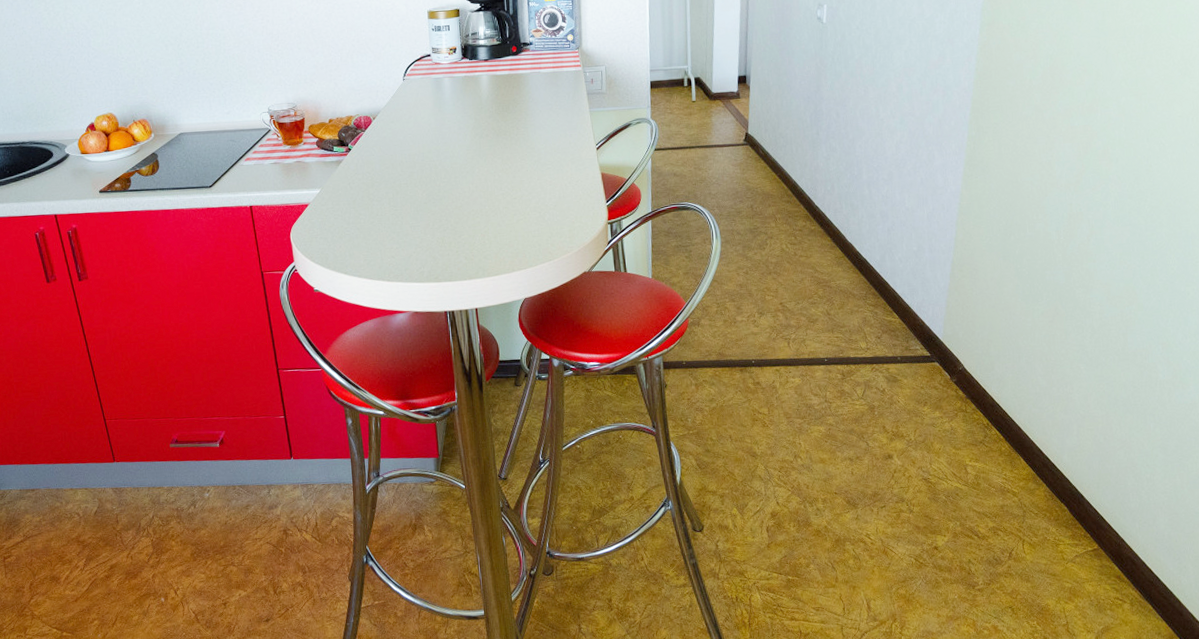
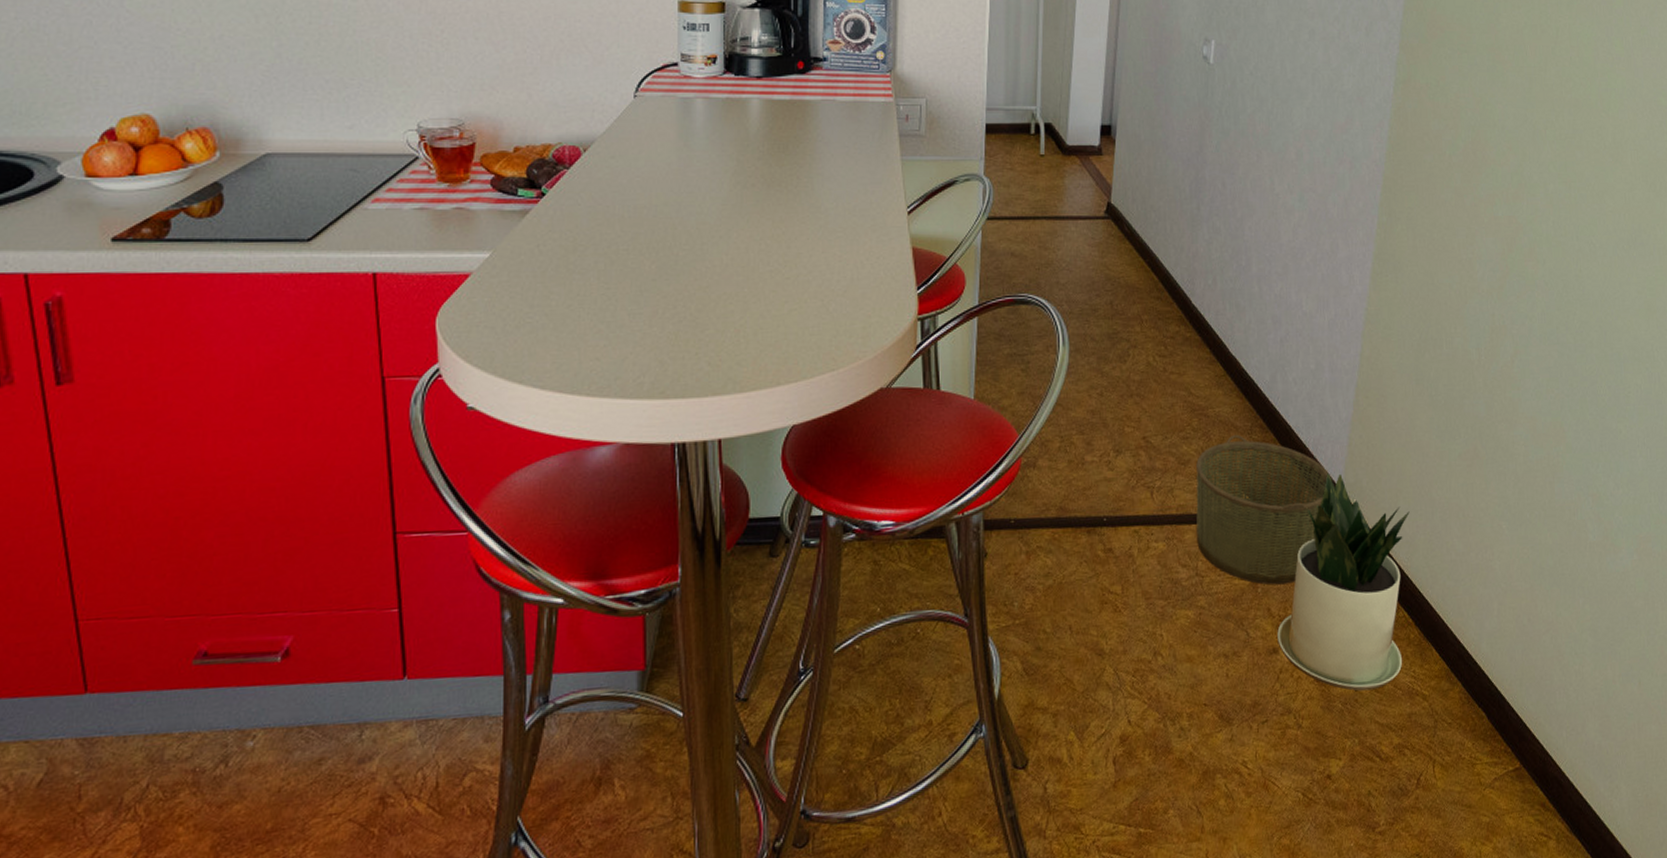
basket: none [823,300,933,410] -> present [1196,434,1331,586]
planter: none [891,327,1000,488] -> present [1277,472,1410,691]

